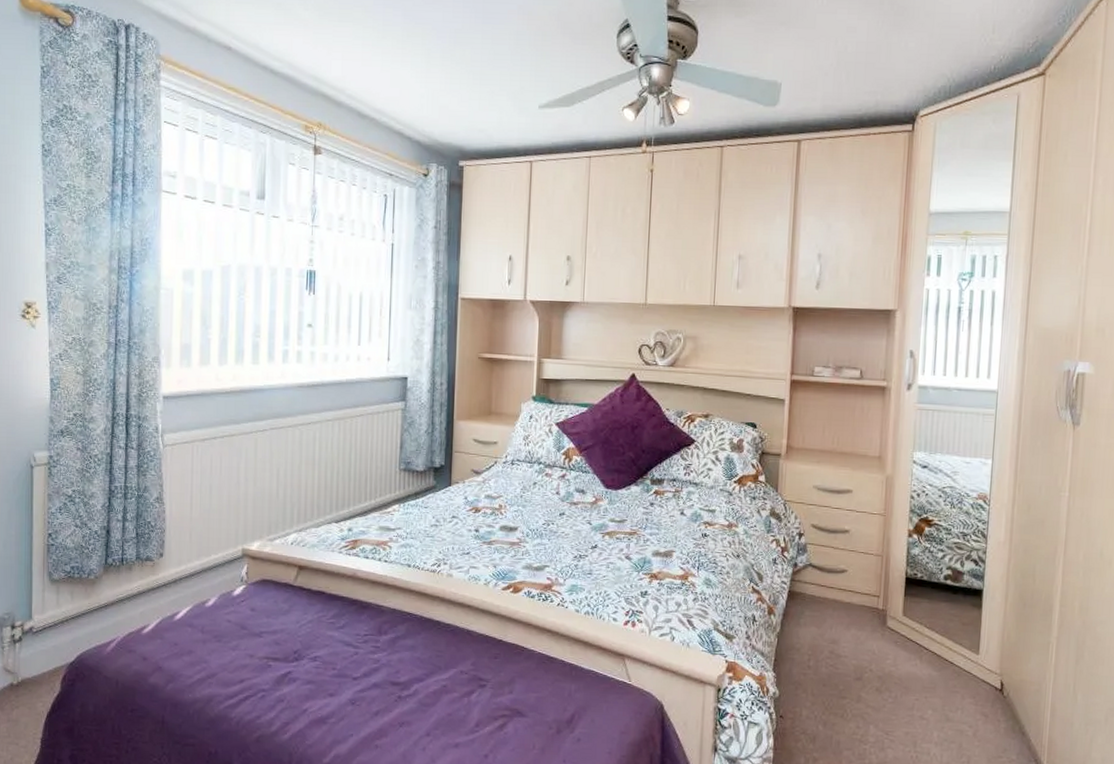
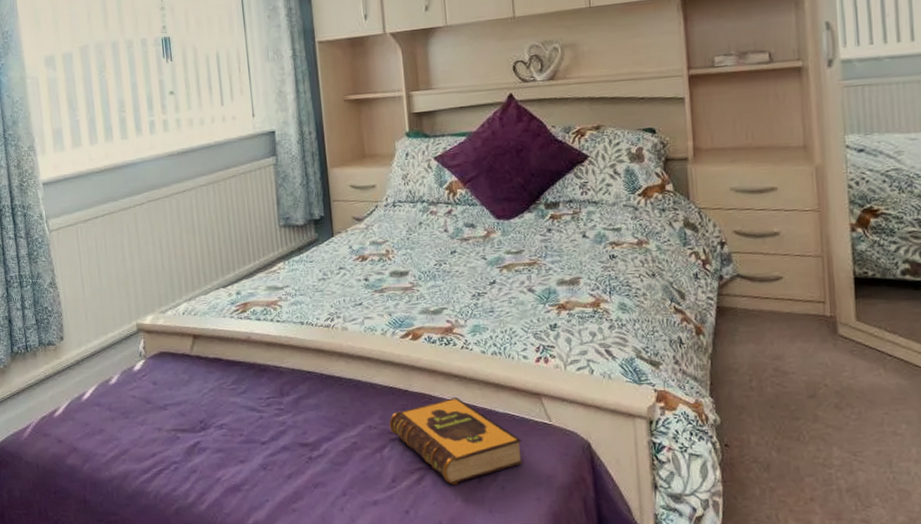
hardback book: none [480,650,602,734] -> present [389,396,523,485]

